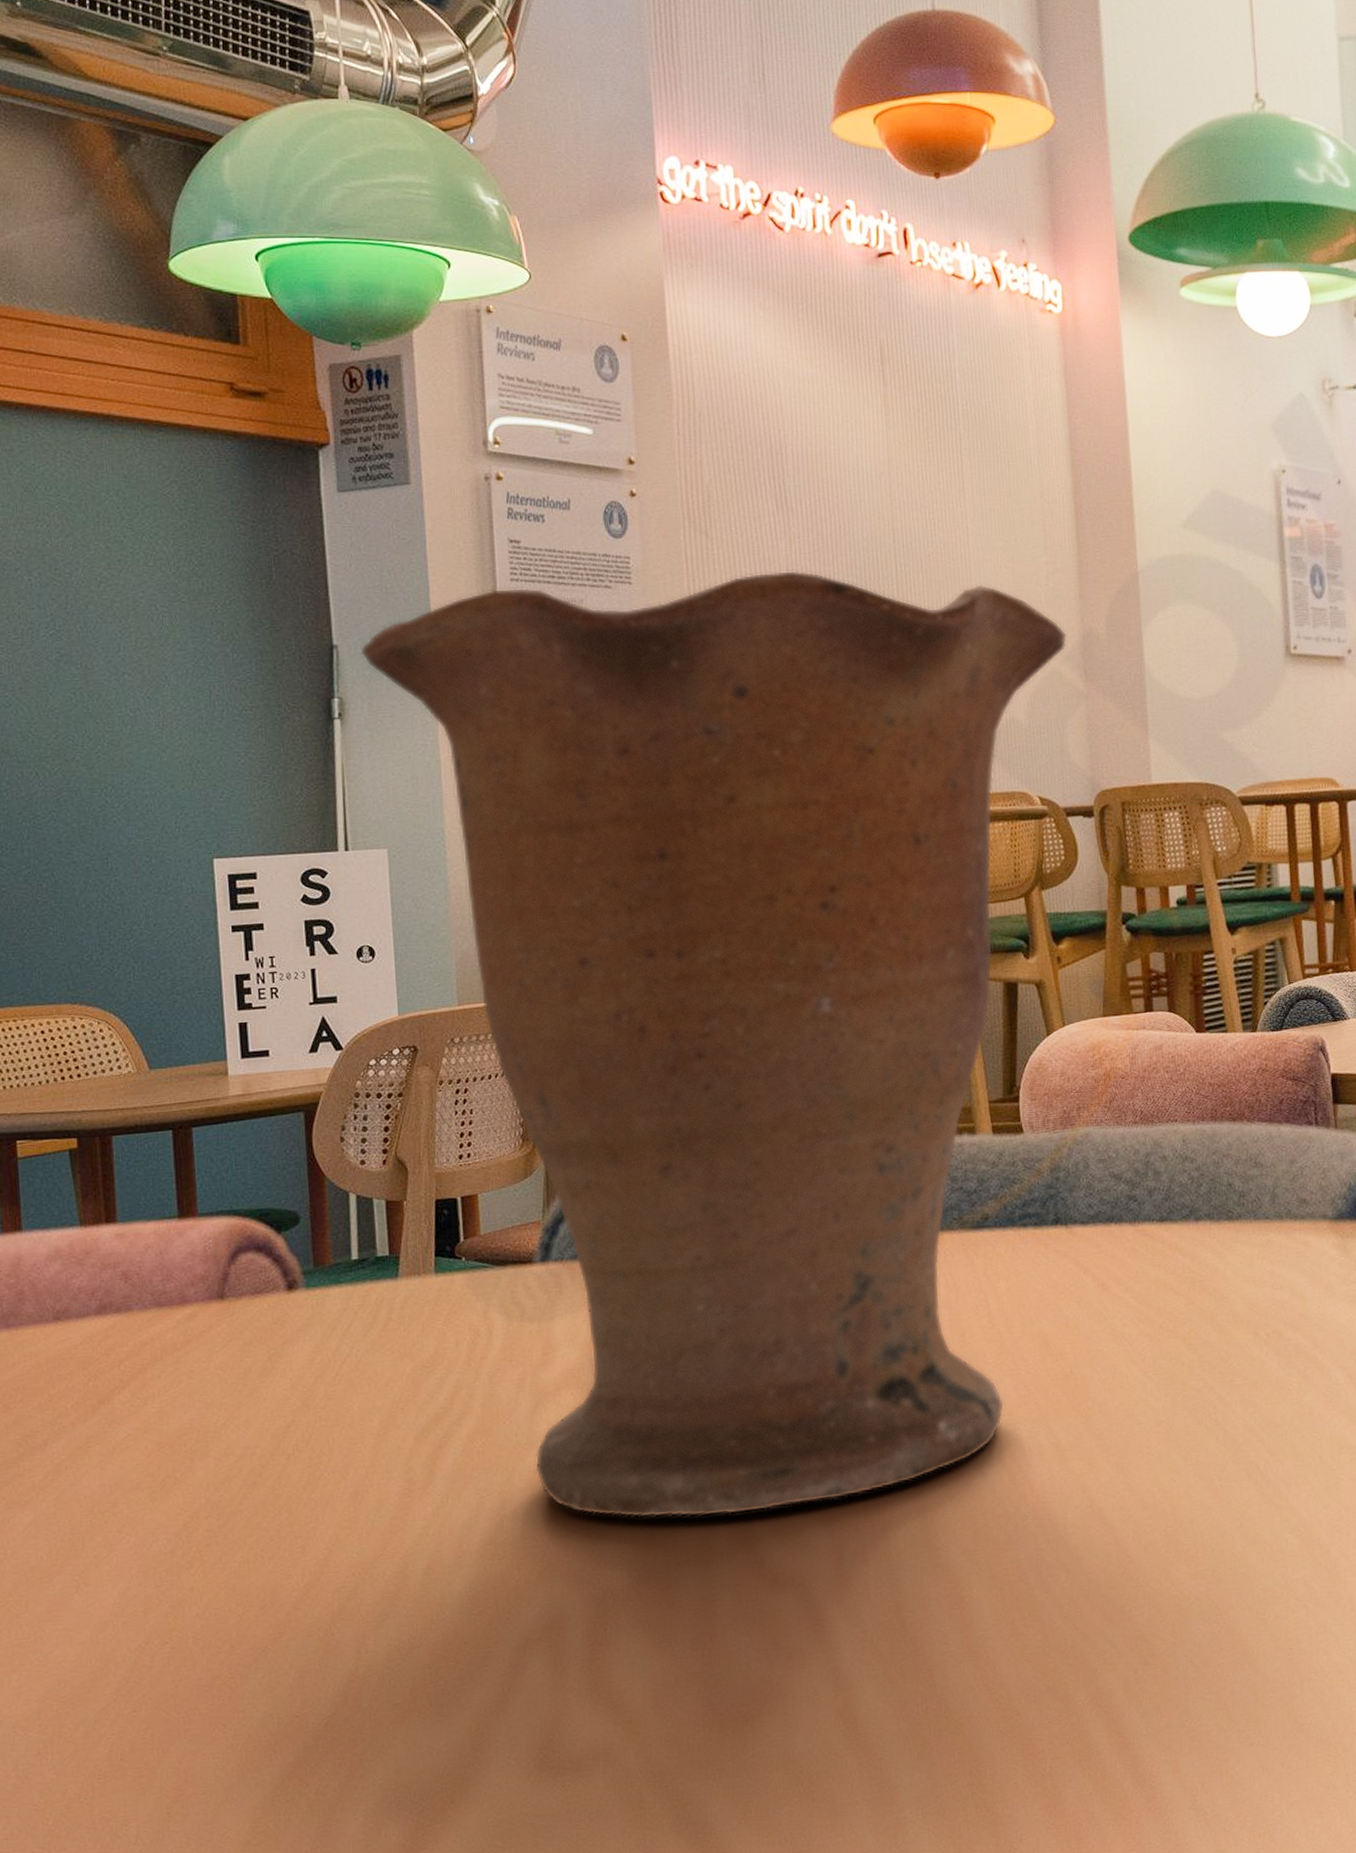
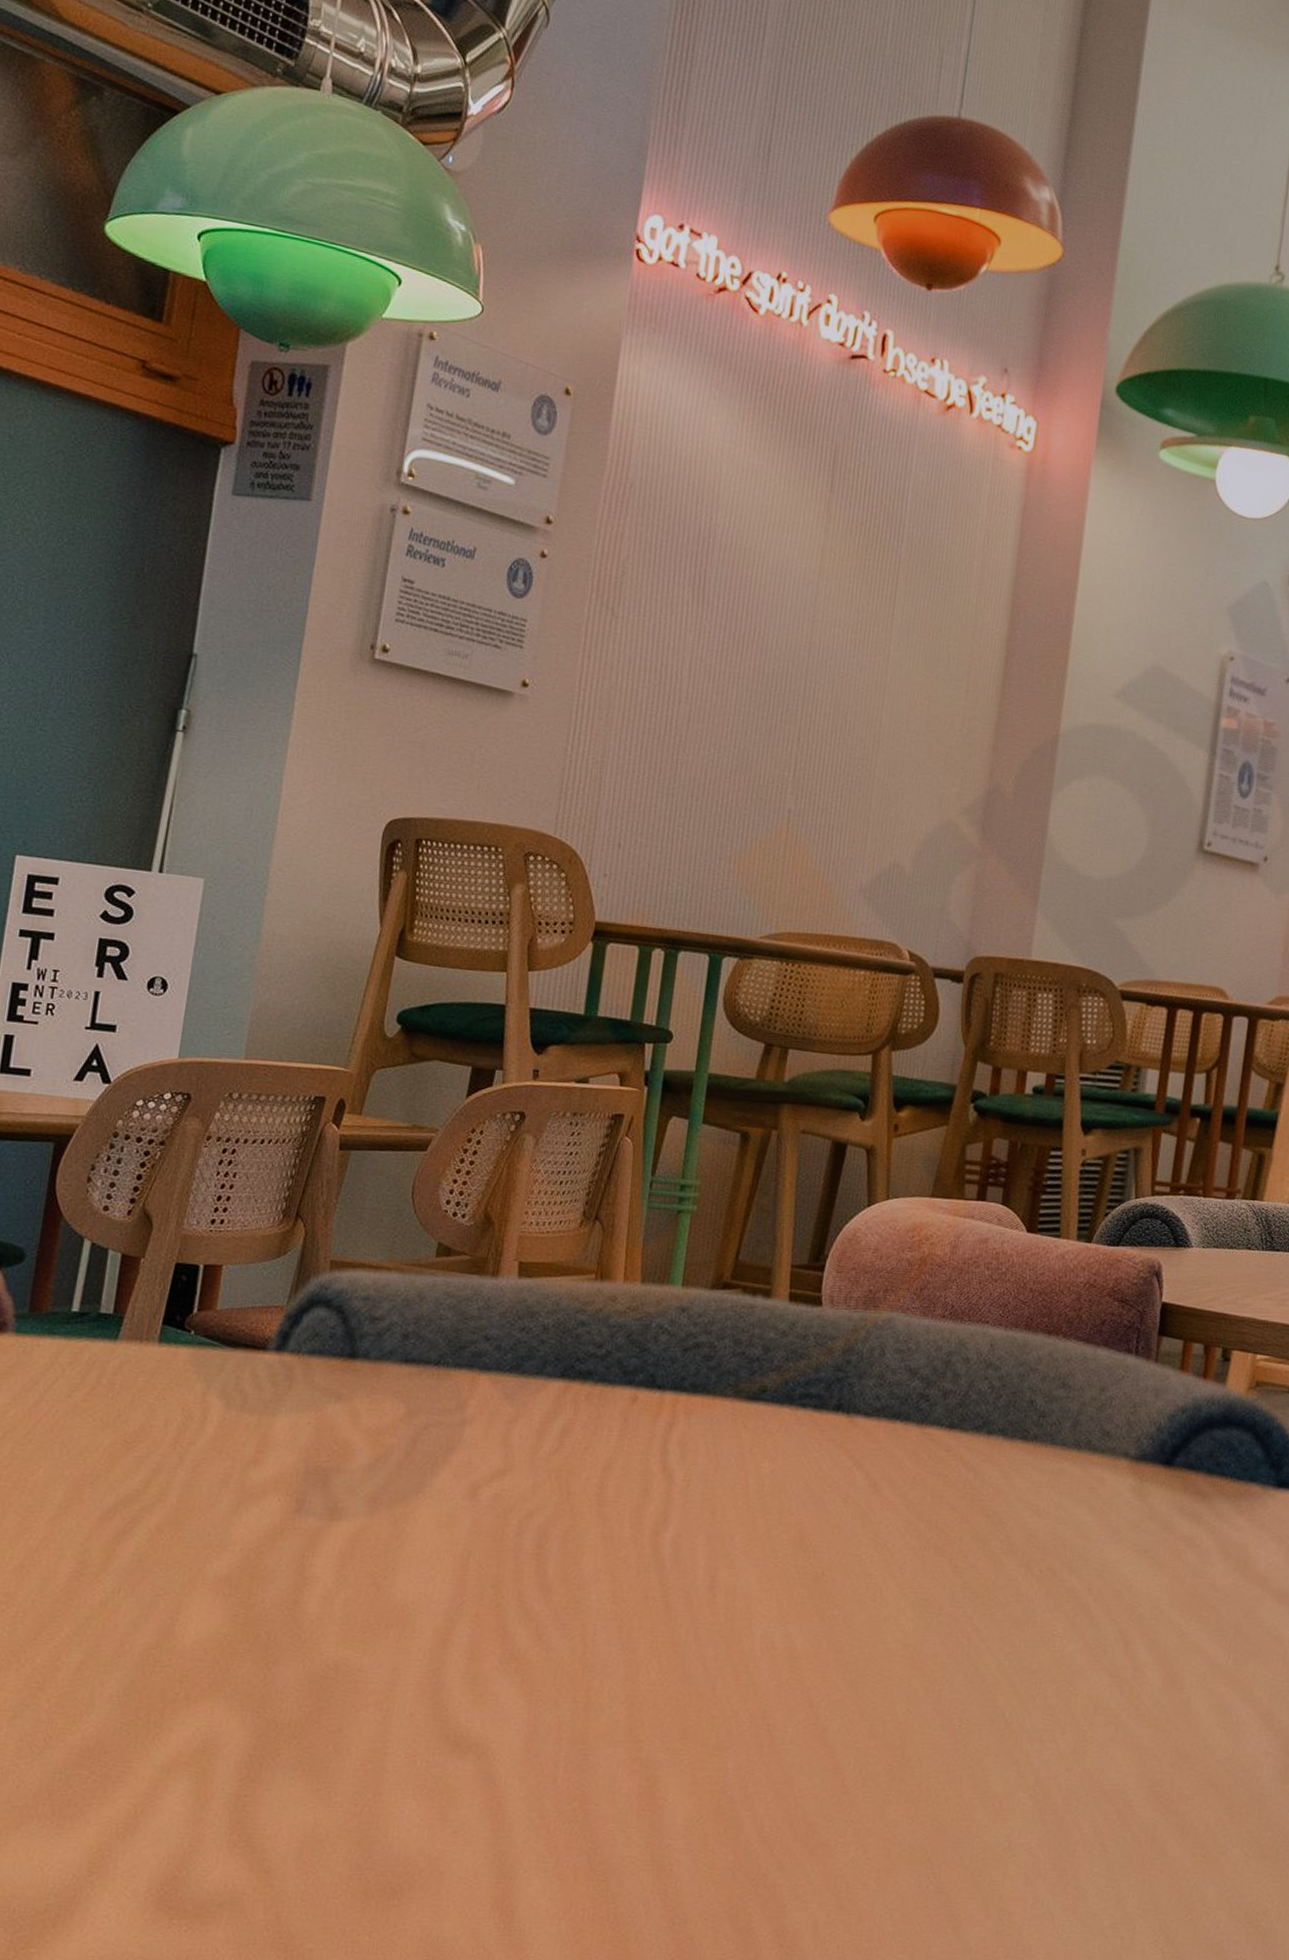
vase: present [360,570,1068,1519] -> none [220,626,973,1667]

